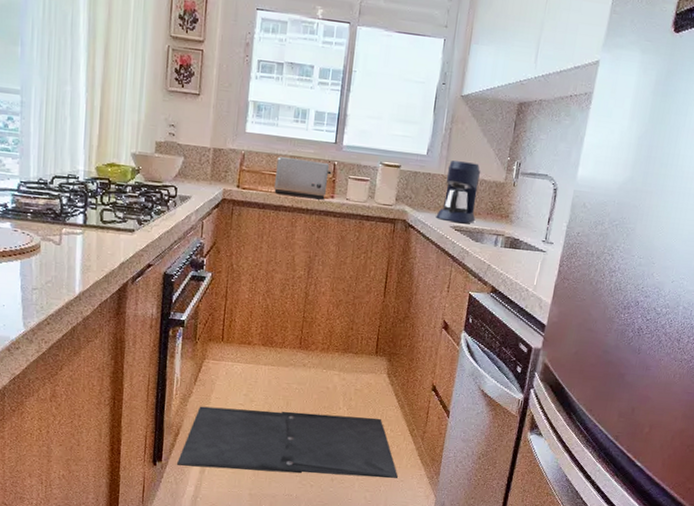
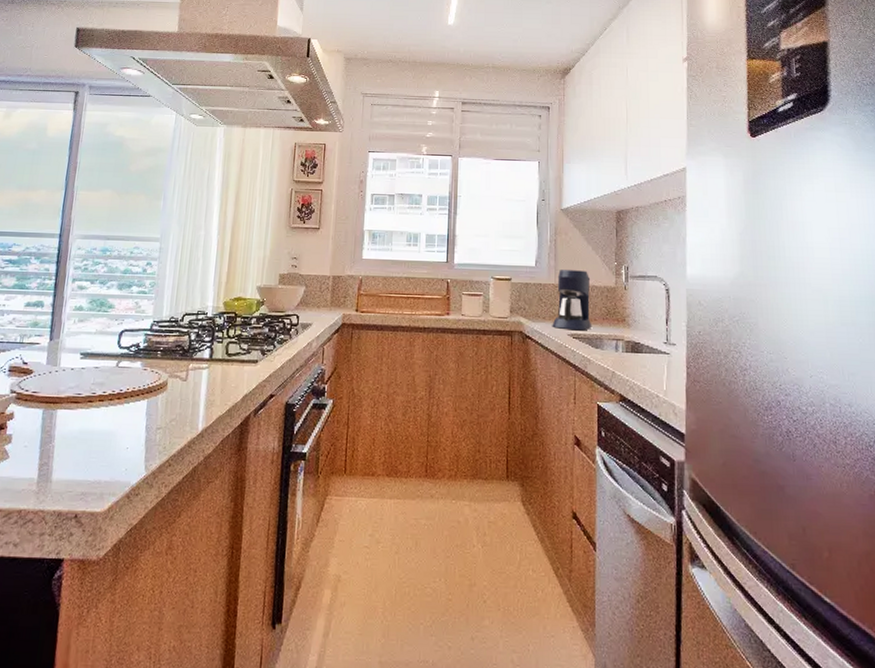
door mat: present [176,406,398,478] -> none [297,551,547,634]
toaster: present [273,157,332,200] -> none [390,279,446,317]

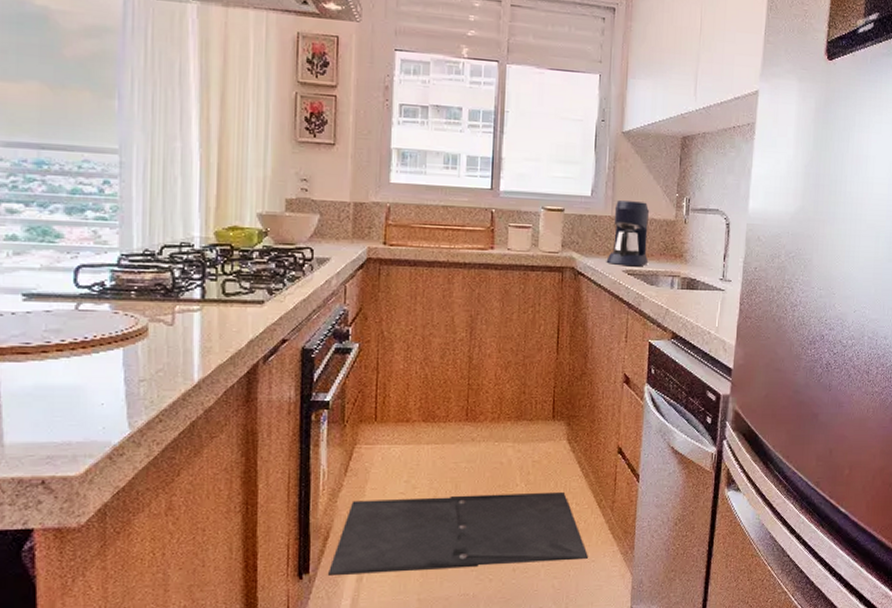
door mat: none [297,551,547,634] -> present [327,491,588,575]

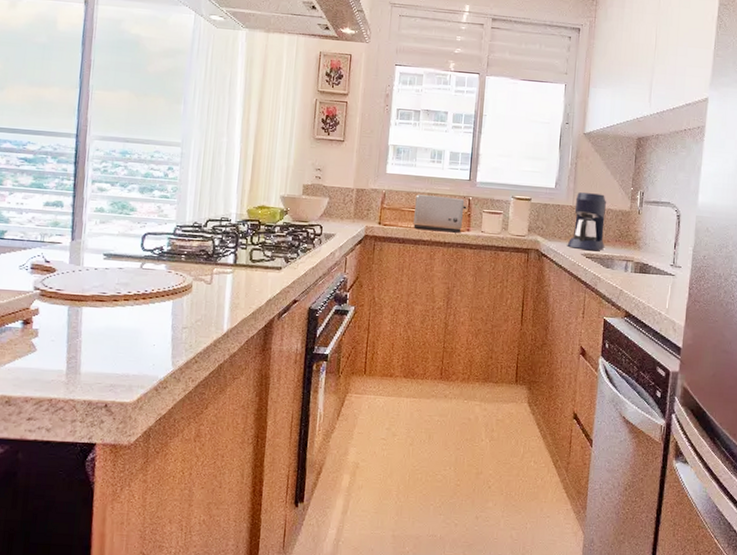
door mat: present [327,491,588,575] -> none [318,442,544,514]
toaster: none [425,207,490,252] -> present [412,194,467,233]

